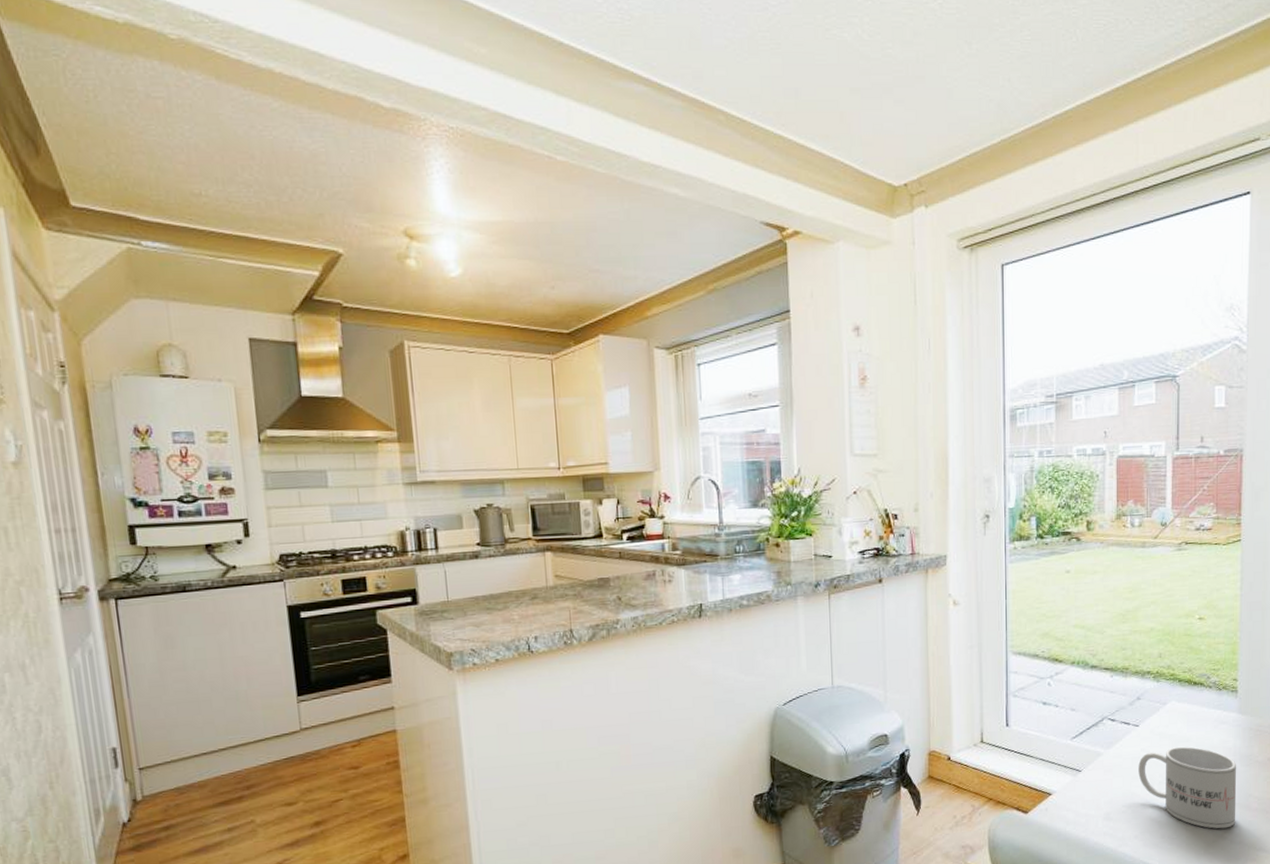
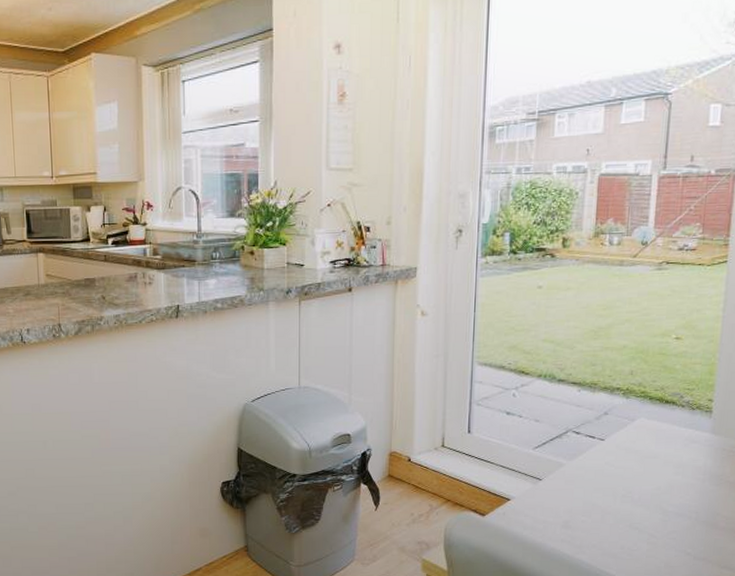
mug: present [1138,746,1237,829] -> none [601,462,706,545]

